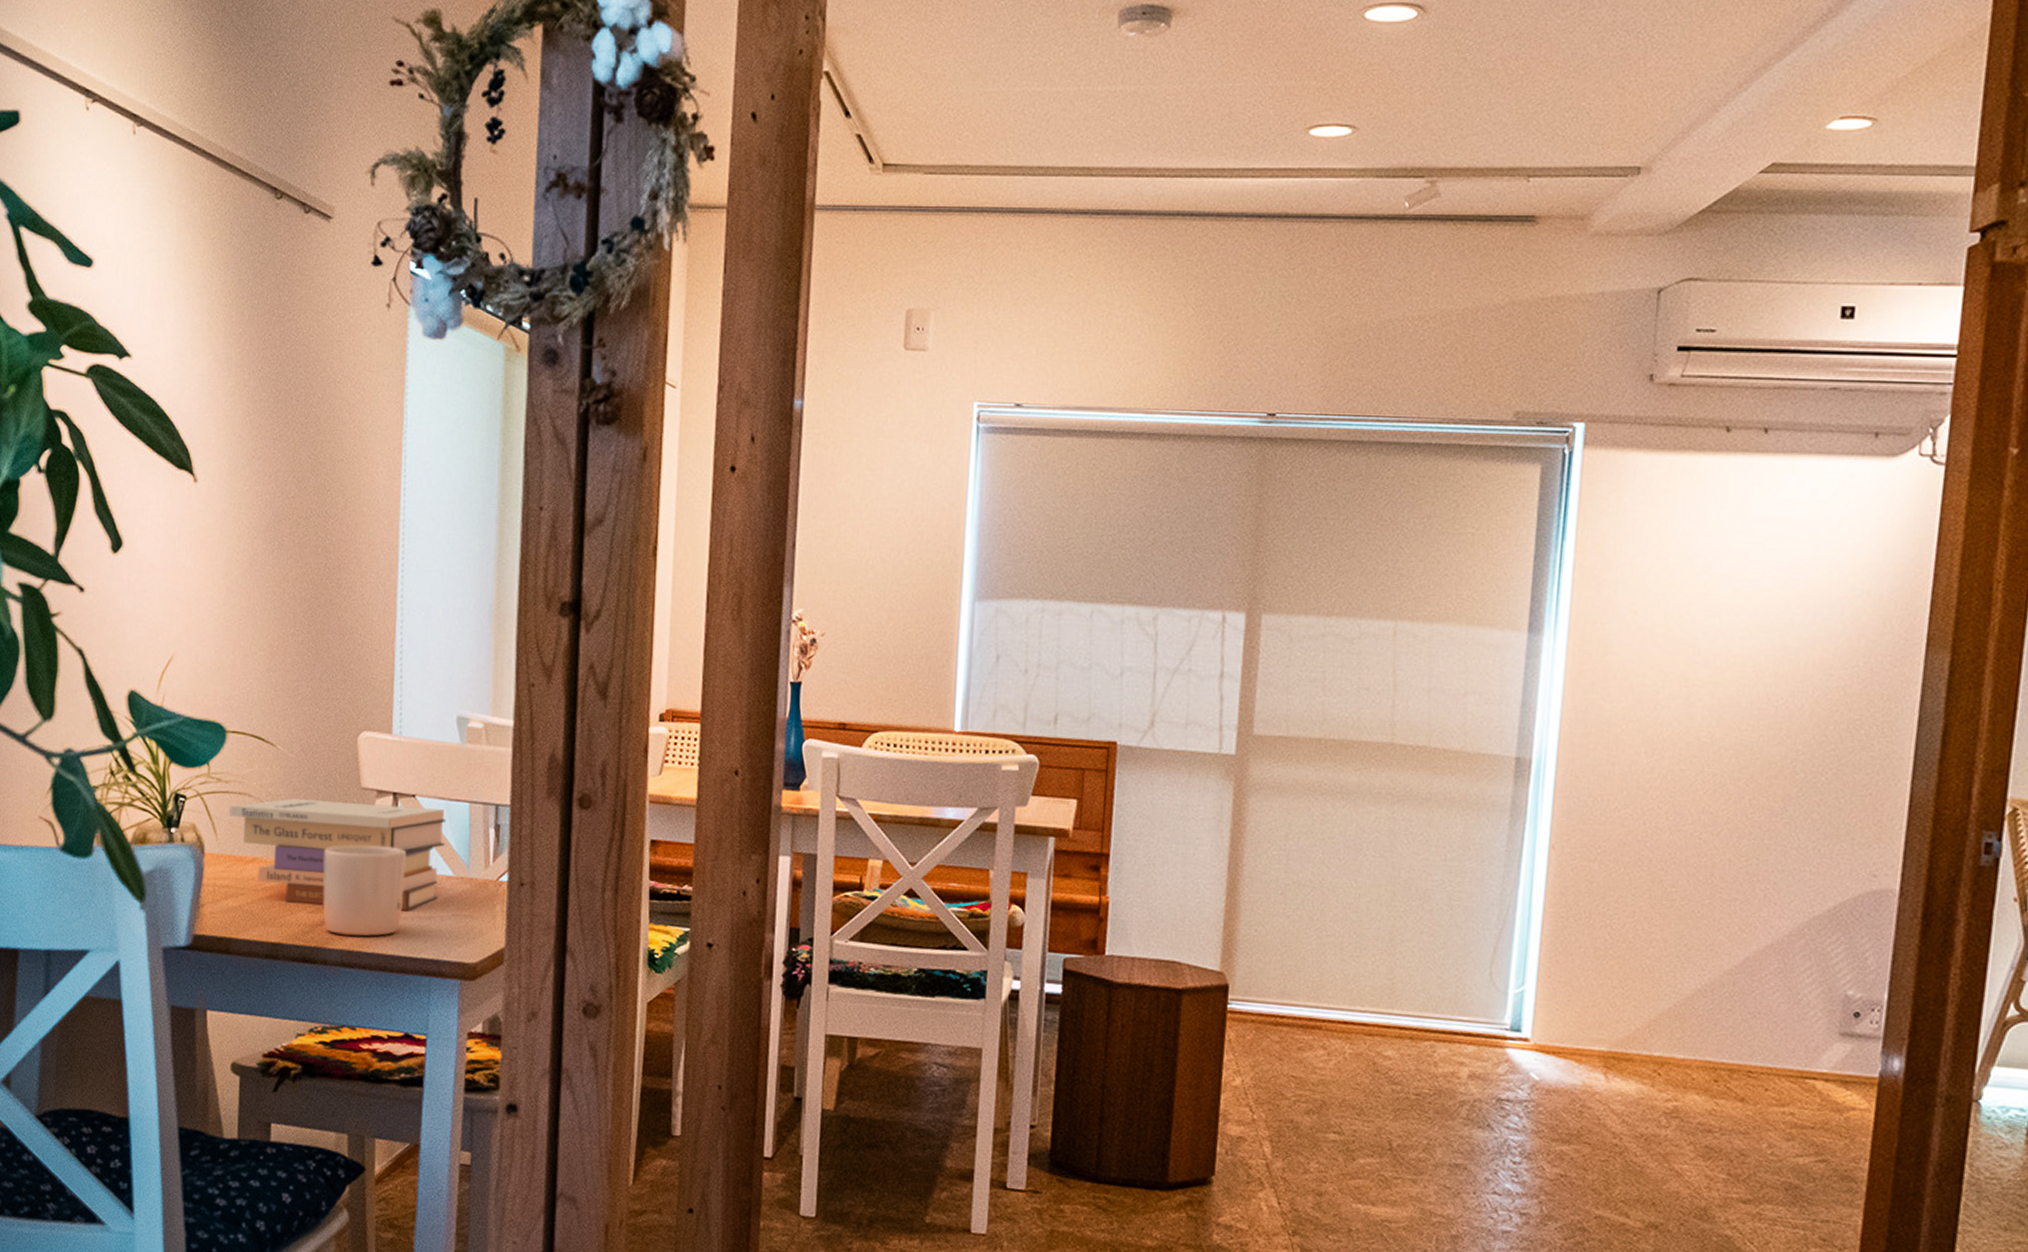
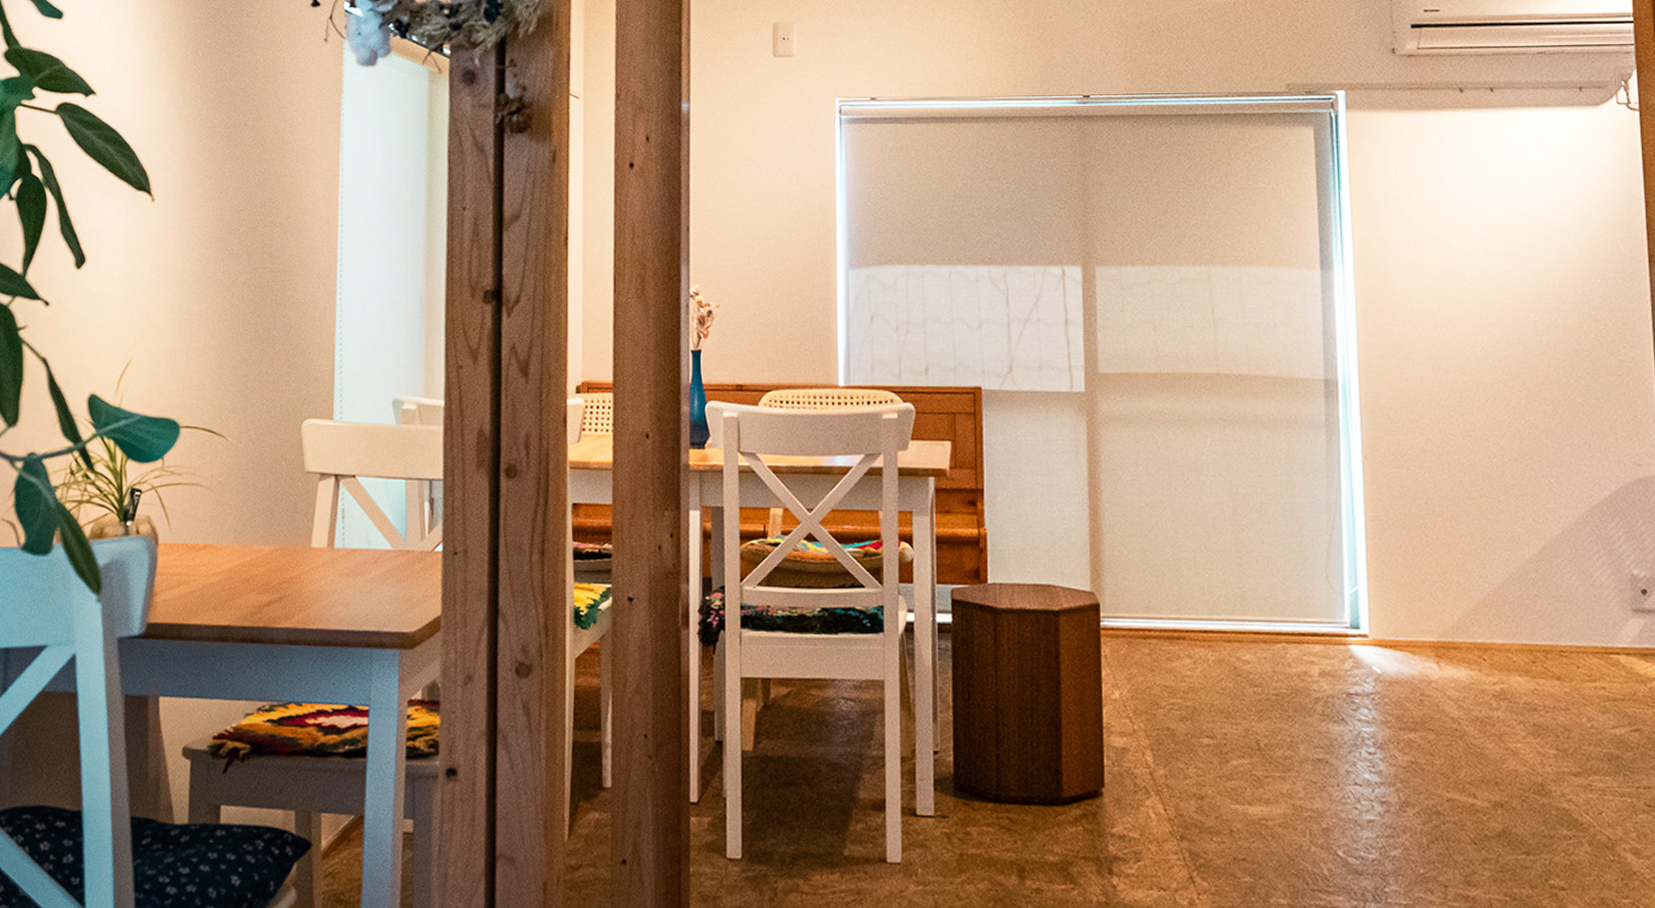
books: present [230,798,446,911] -> none [182,485,384,586]
mug: present [323,845,406,936] -> none [270,525,347,614]

